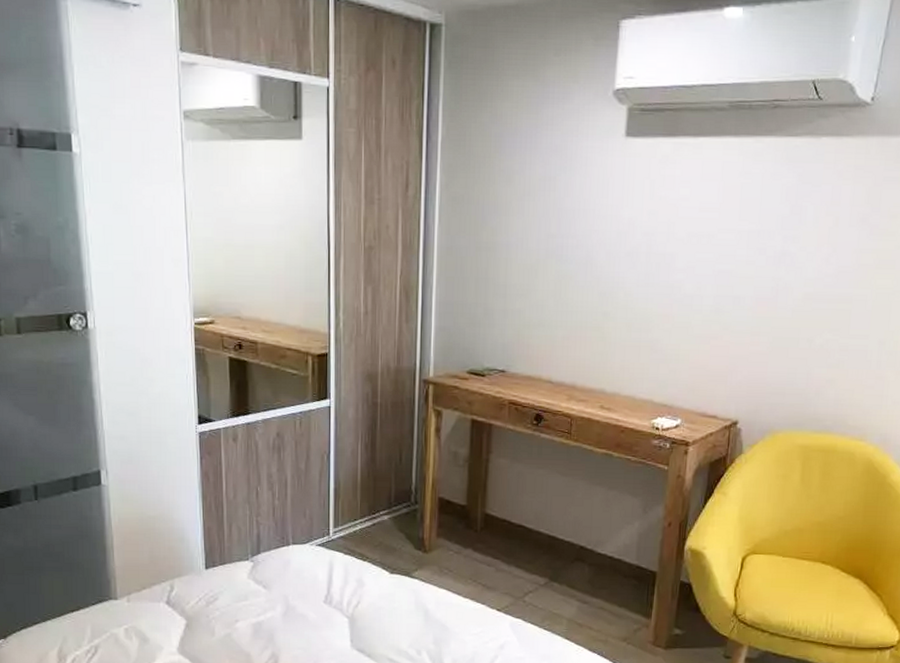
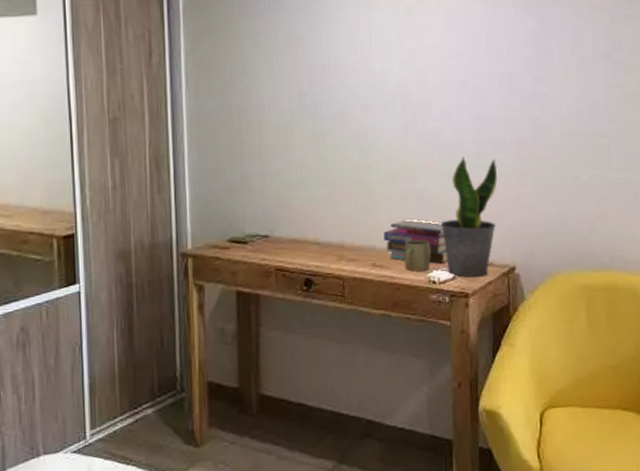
books: none [614,366,674,412] -> present [383,218,448,264]
mug: none [631,387,658,417] -> present [404,240,431,272]
potted plant: none [671,311,734,428] -> present [441,157,497,278]

